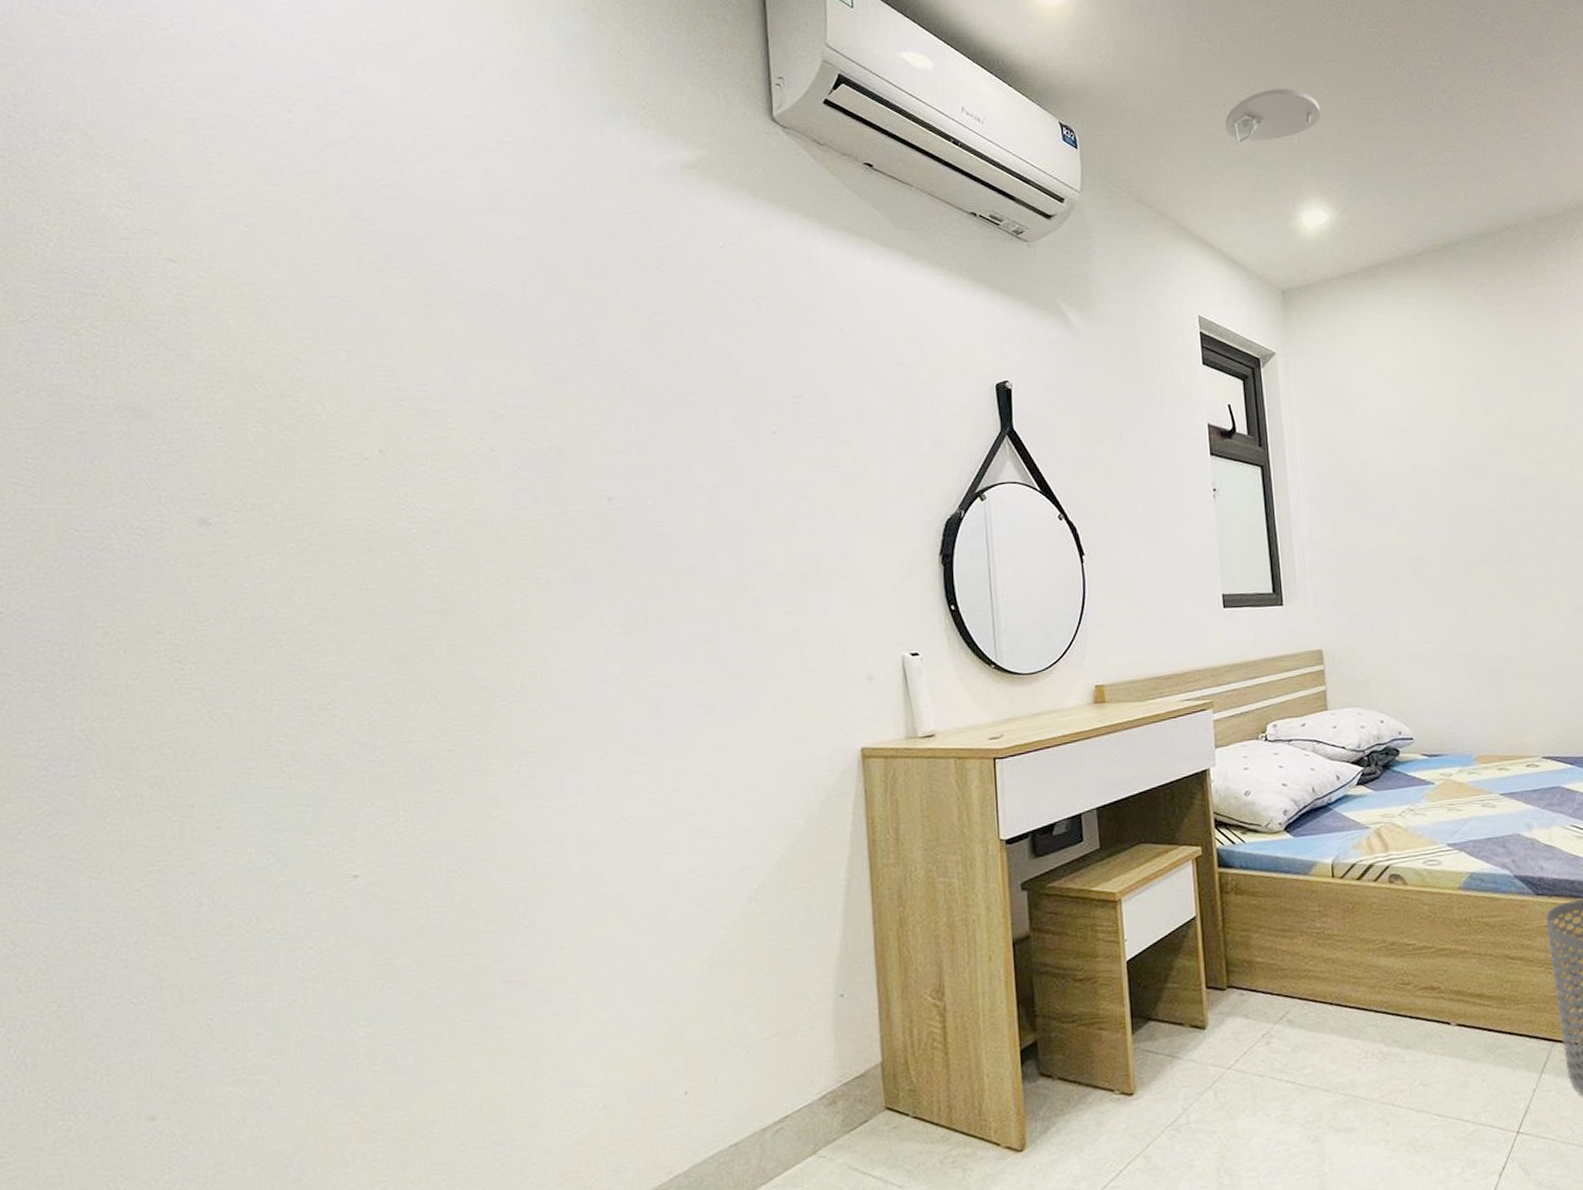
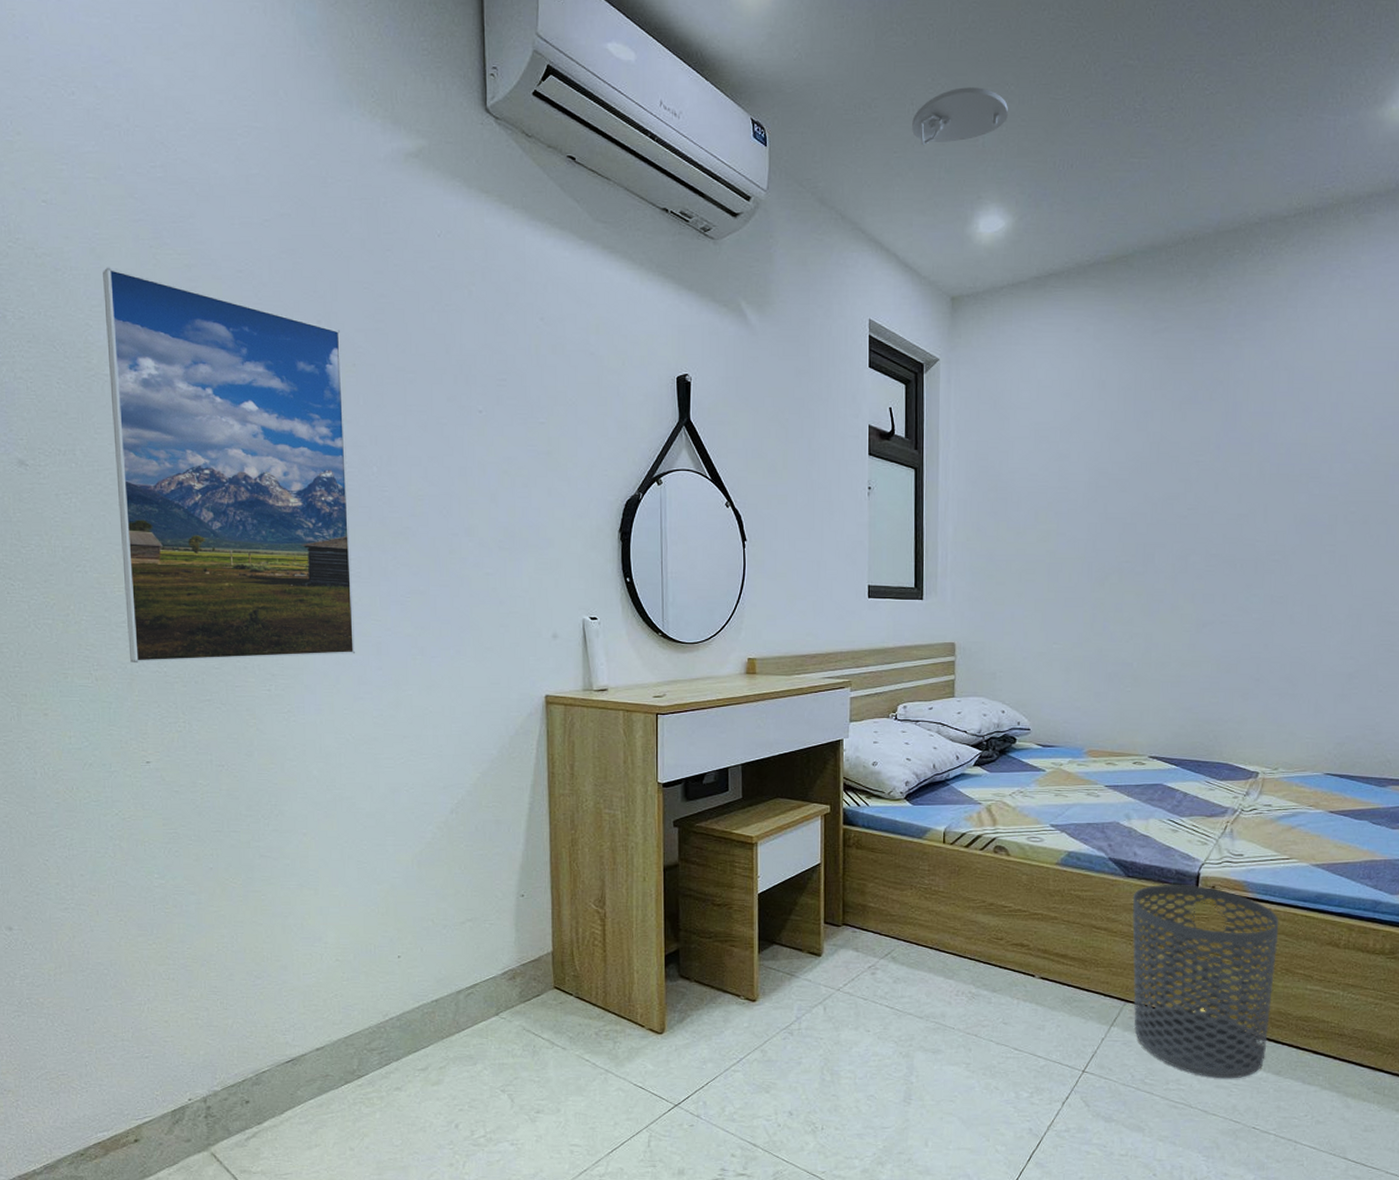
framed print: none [318,294,628,754] -> present [103,267,356,664]

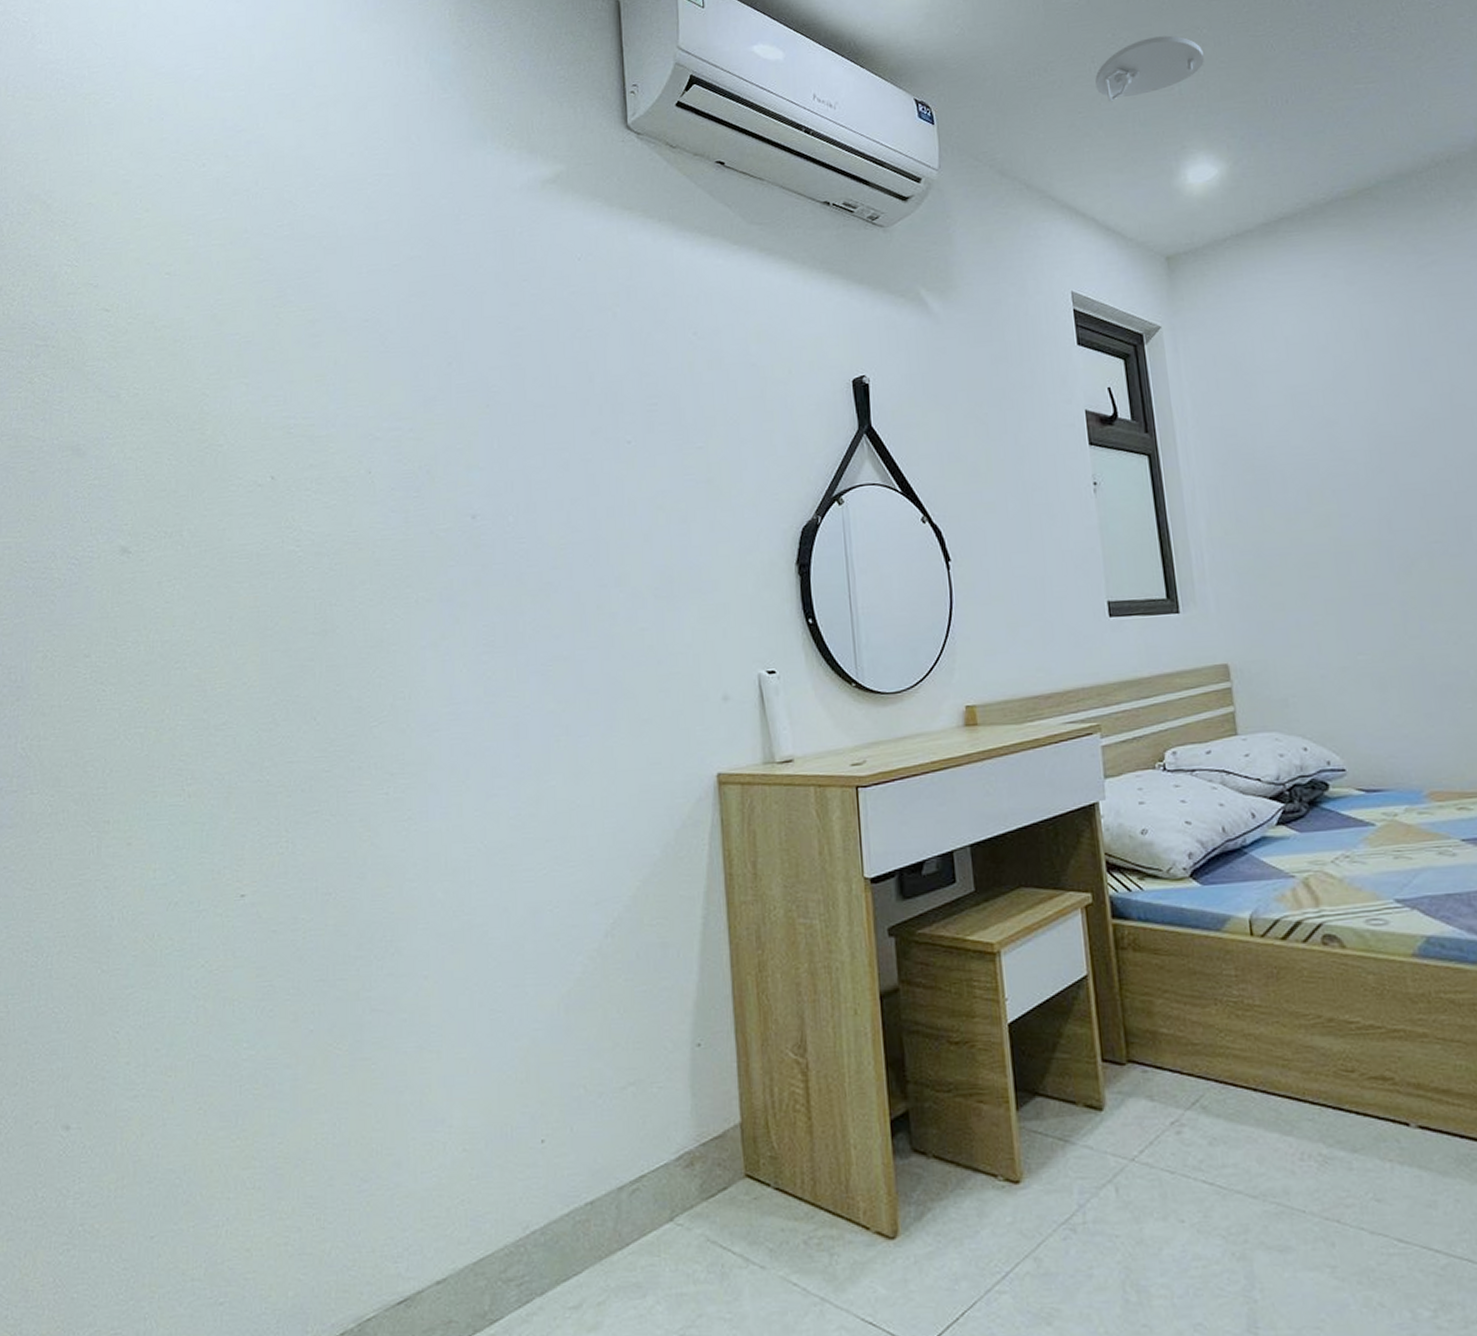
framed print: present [103,267,356,664] -> none [223,332,489,773]

